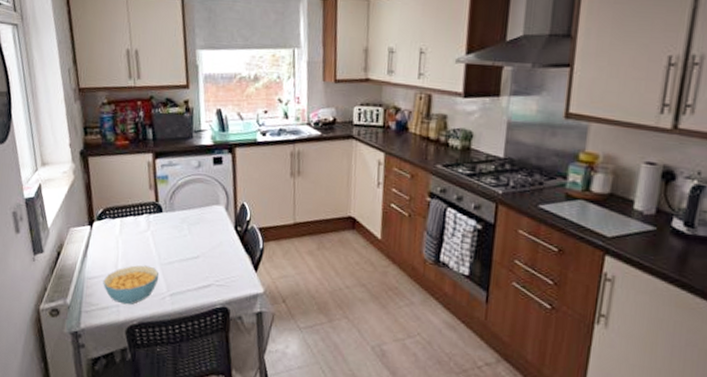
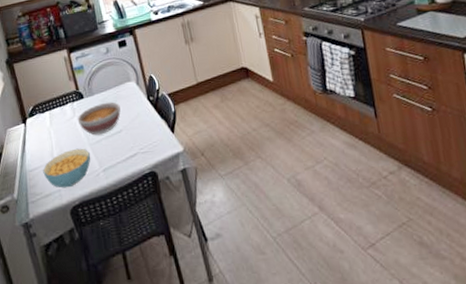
bowl: none [151,222,202,256] -> present [77,102,121,135]

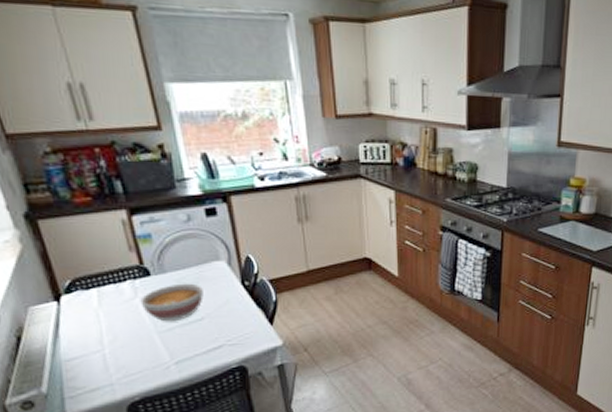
cereal bowl: present [43,148,90,188] -> none [87,336,158,382]

